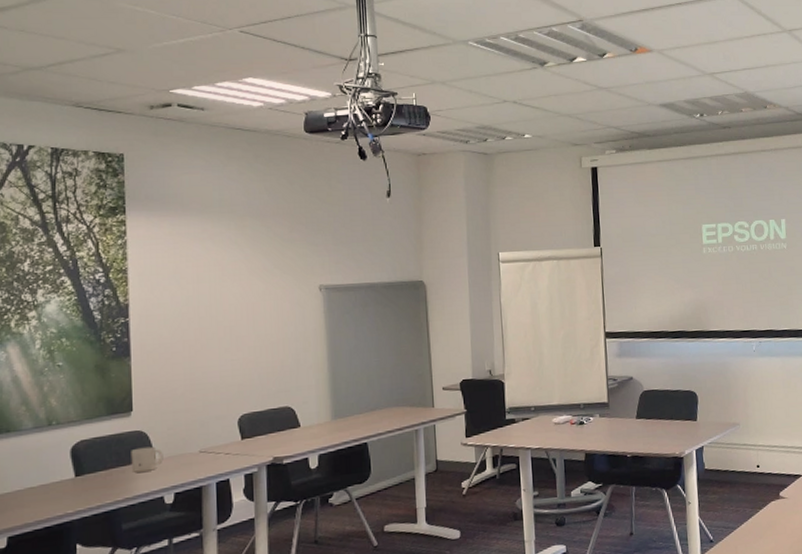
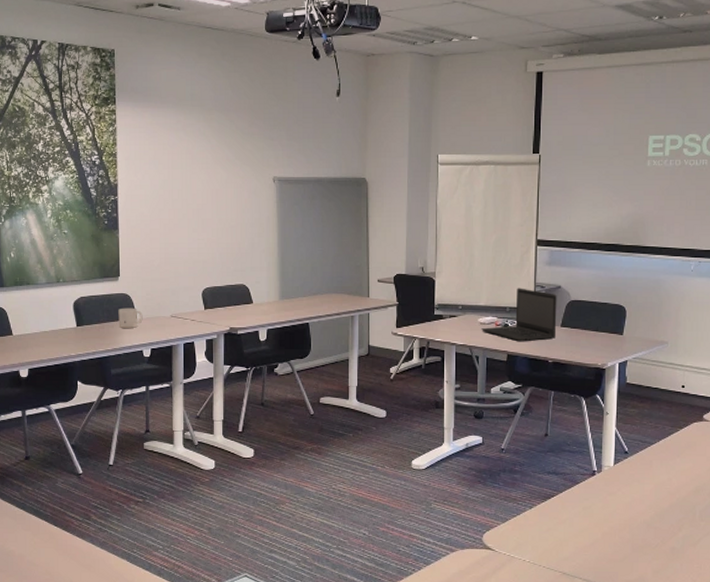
laptop: none [556,382,632,439] -> present [481,288,557,342]

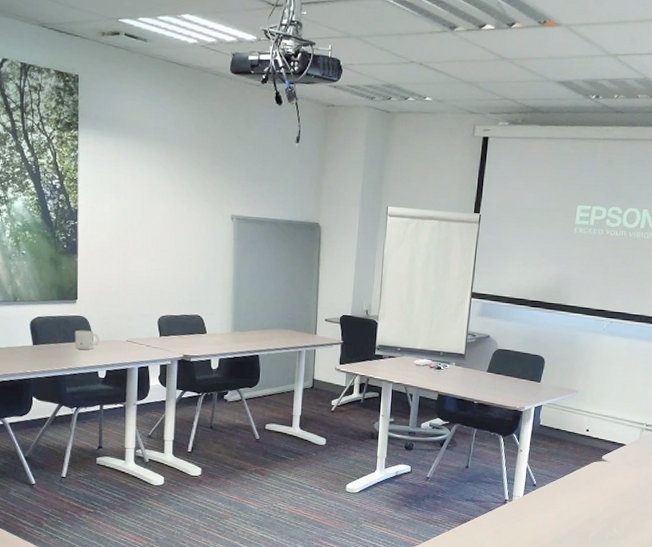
laptop: present [481,288,557,342] -> none [417,335,486,384]

